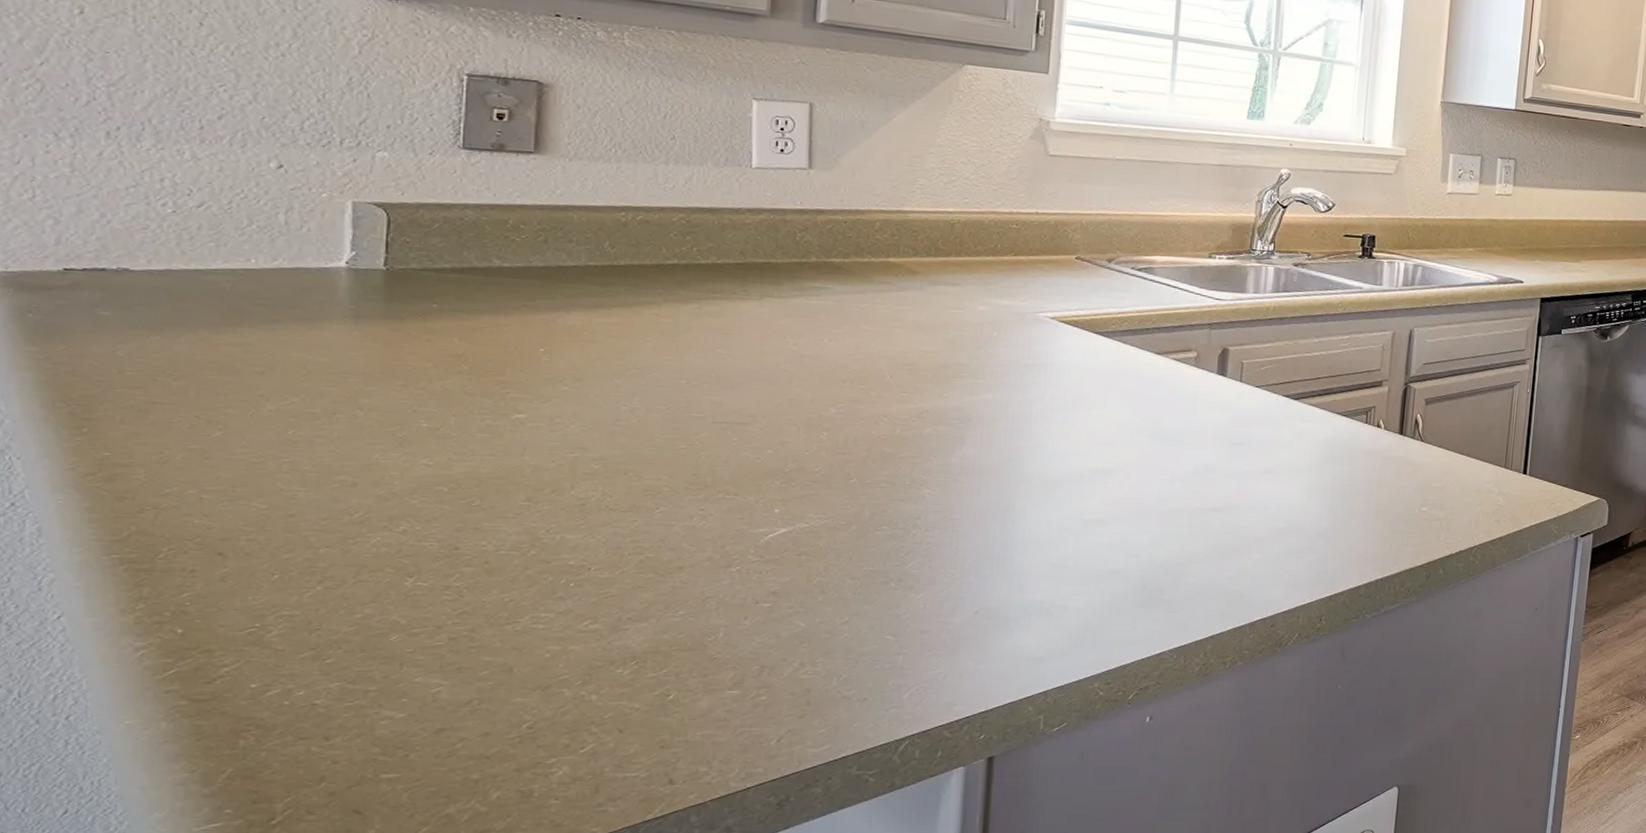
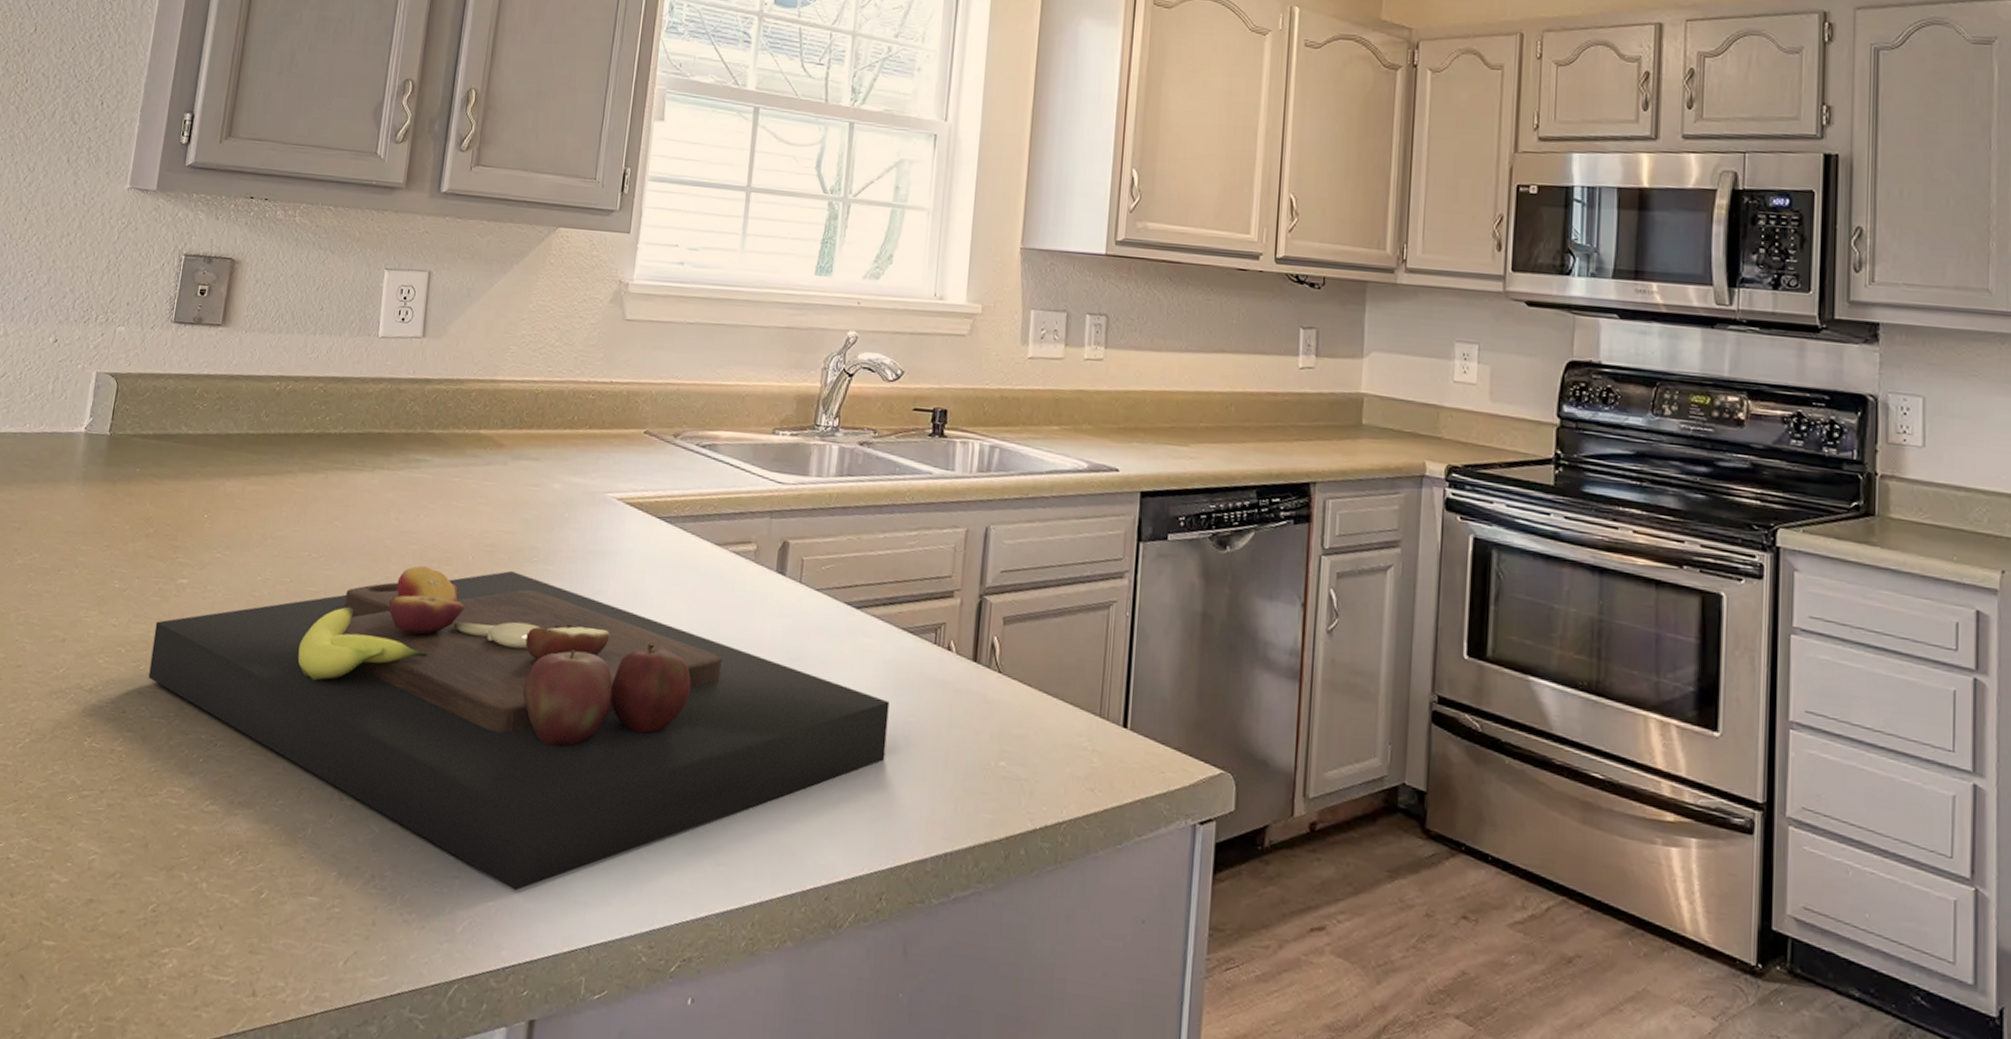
cutting board: none [486,386,1326,657] -> present [148,566,890,891]

